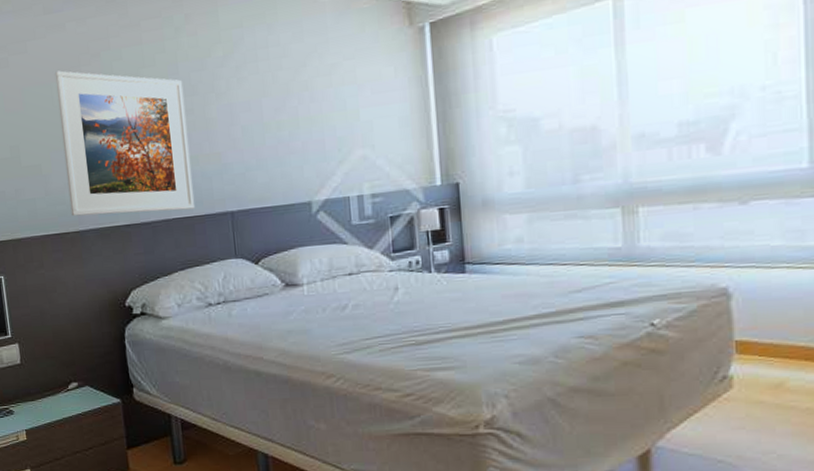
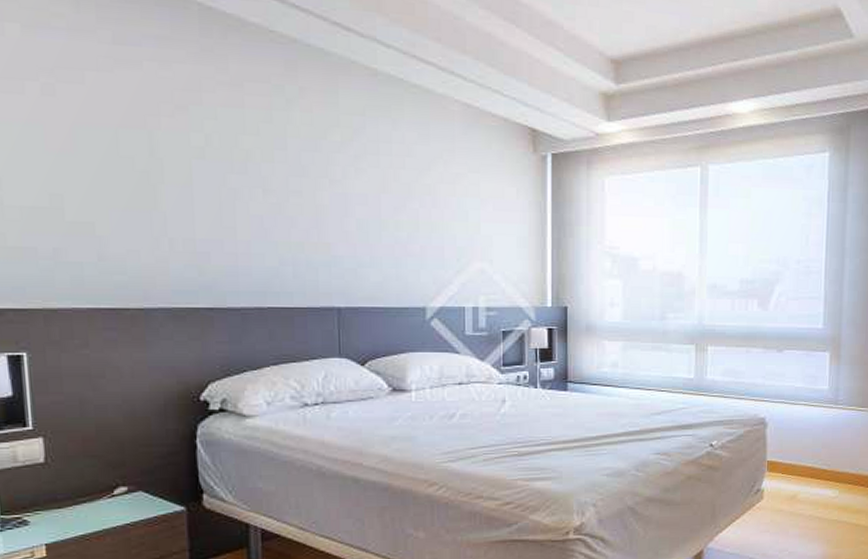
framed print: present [54,70,196,217] -> none [123,115,297,299]

